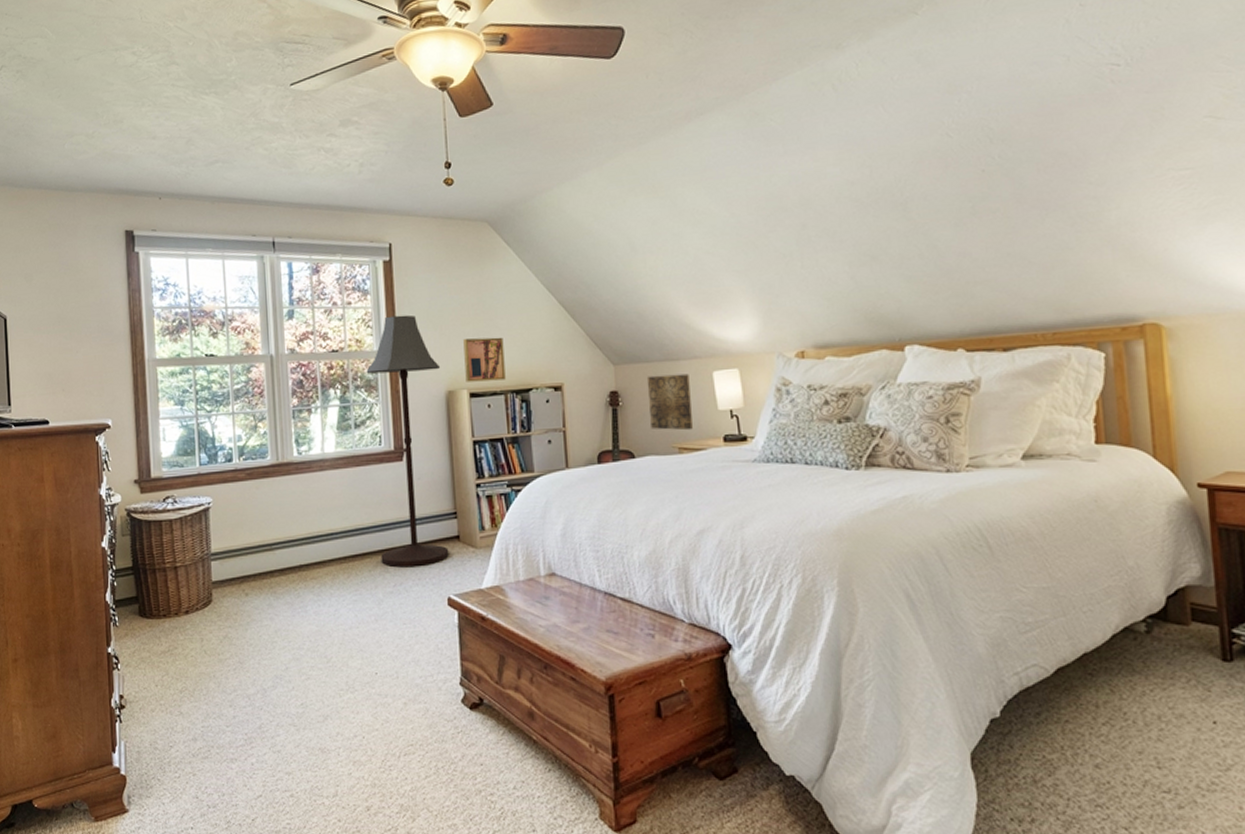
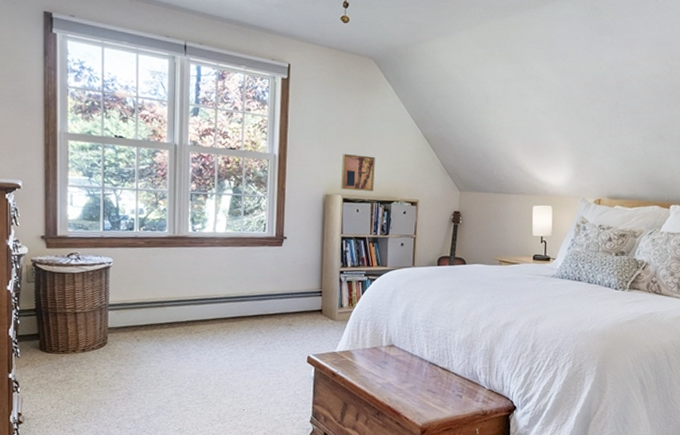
floor lamp: present [366,314,449,568] -> none [256,126,322,330]
wall art: present [646,373,693,431] -> none [481,203,515,248]

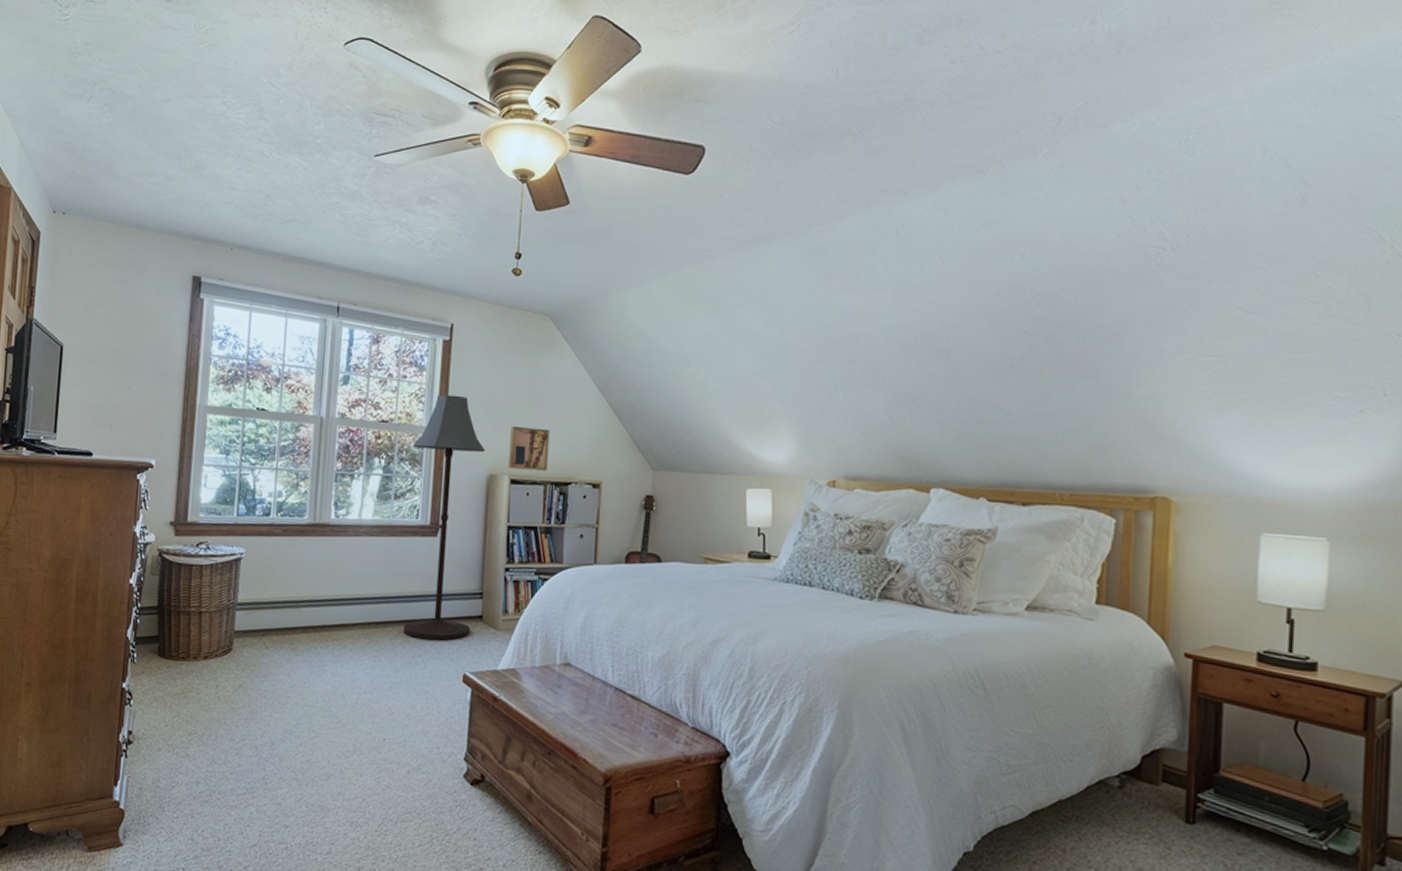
floor lamp: none [256,126,322,330] -> present [403,394,486,641]

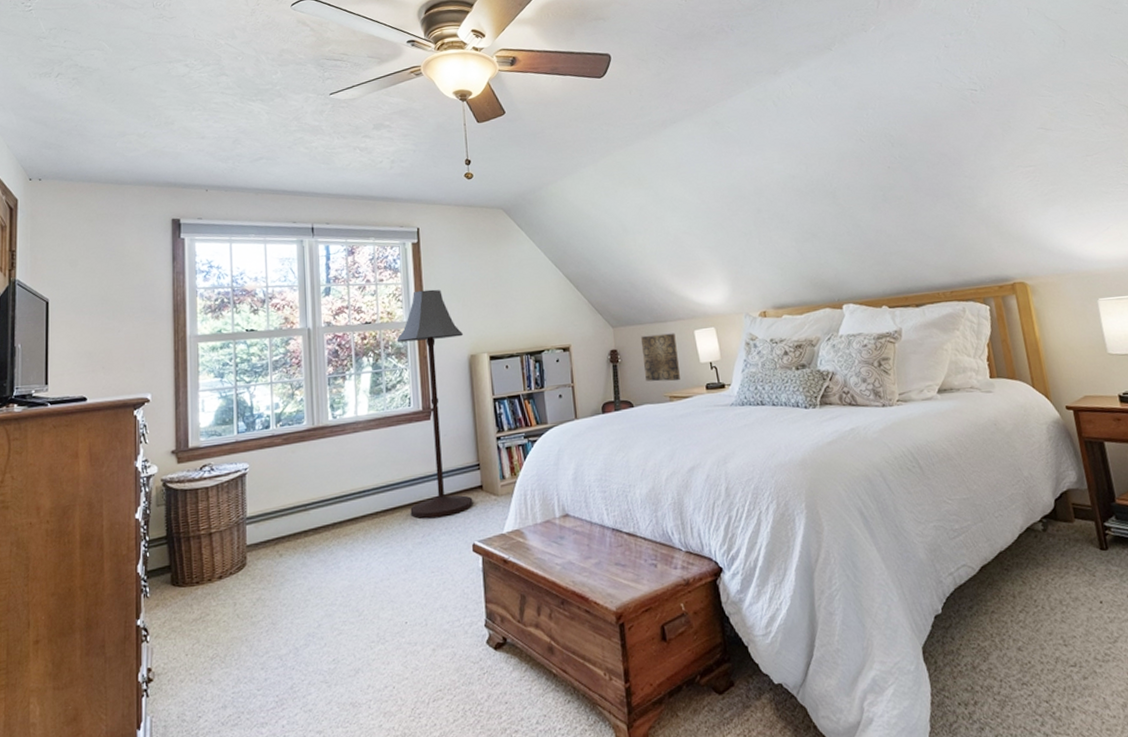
wall art: present [508,426,550,471] -> none [483,306,521,347]
wall art: none [681,485,724,543] -> present [640,333,680,382]

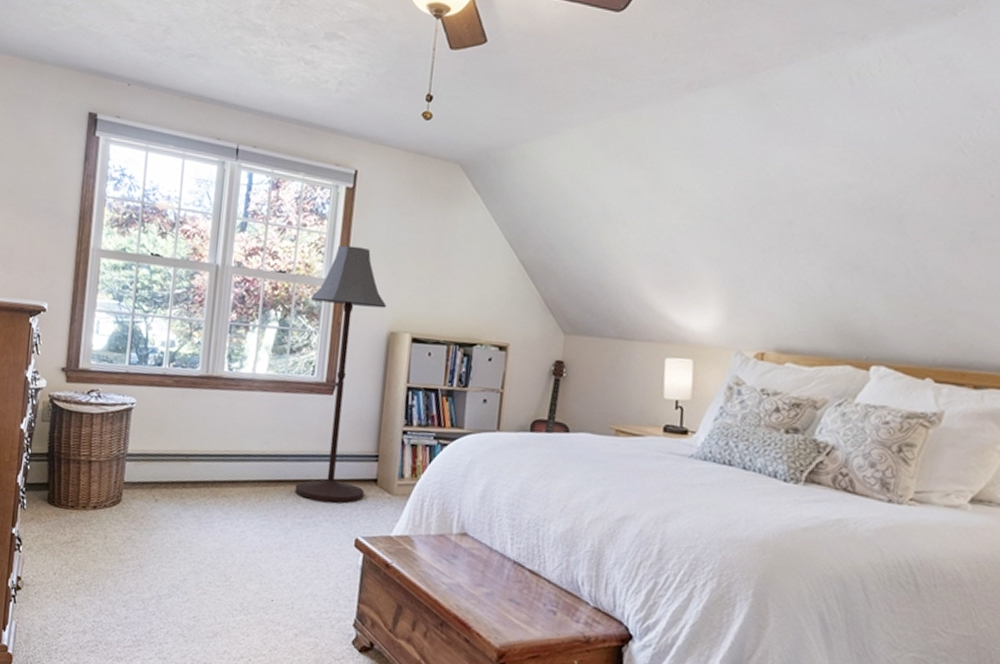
wall art: present [640,333,680,382] -> none [591,351,640,414]

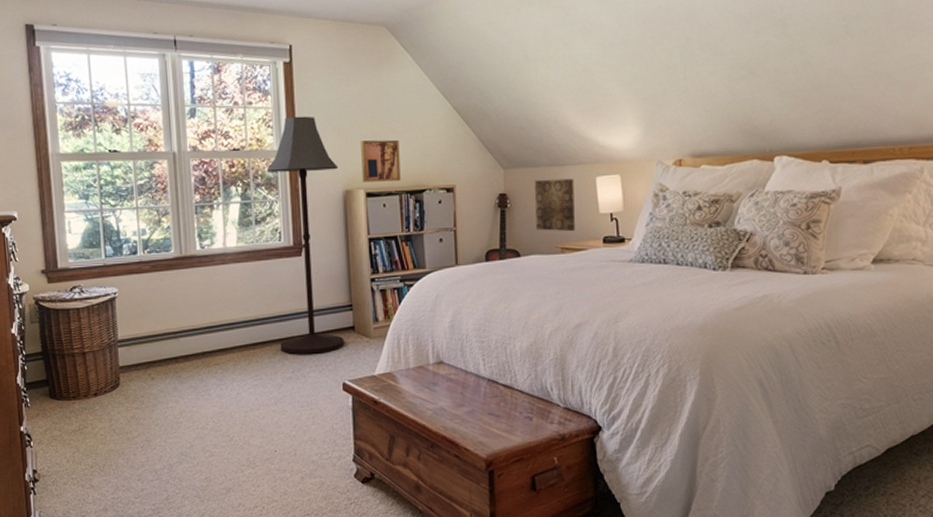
wall art: none [410,282,456,331] -> present [361,139,401,182]
wall art: none [591,351,640,414] -> present [534,178,575,232]

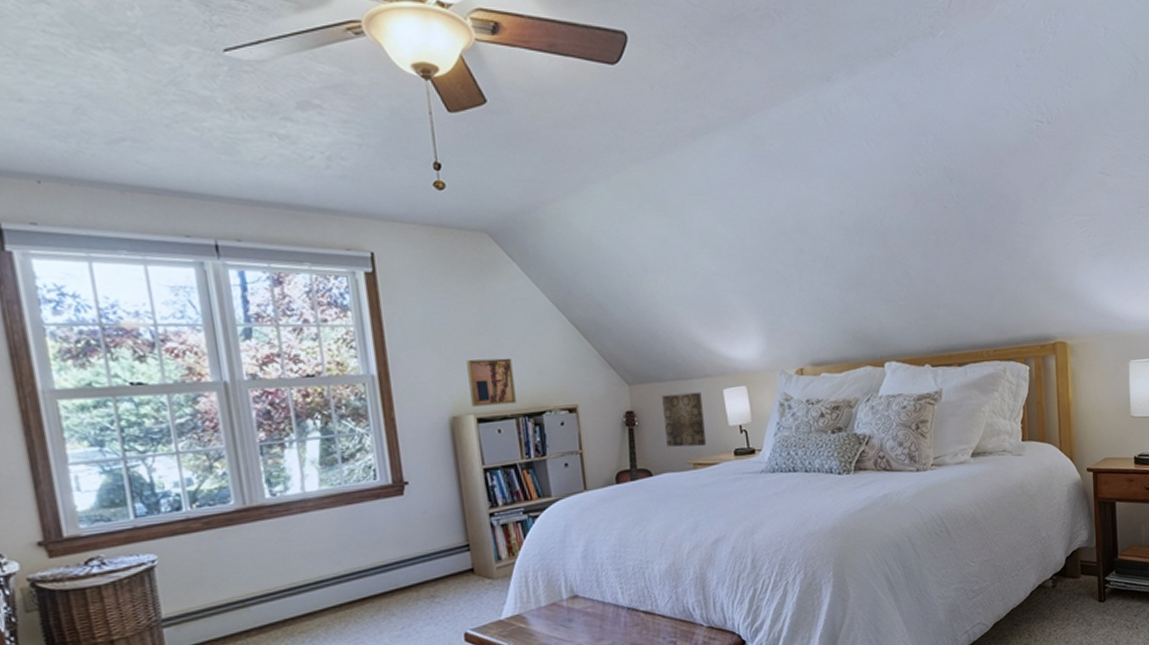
floor lamp: present [266,116,344,355] -> none [352,334,463,609]

